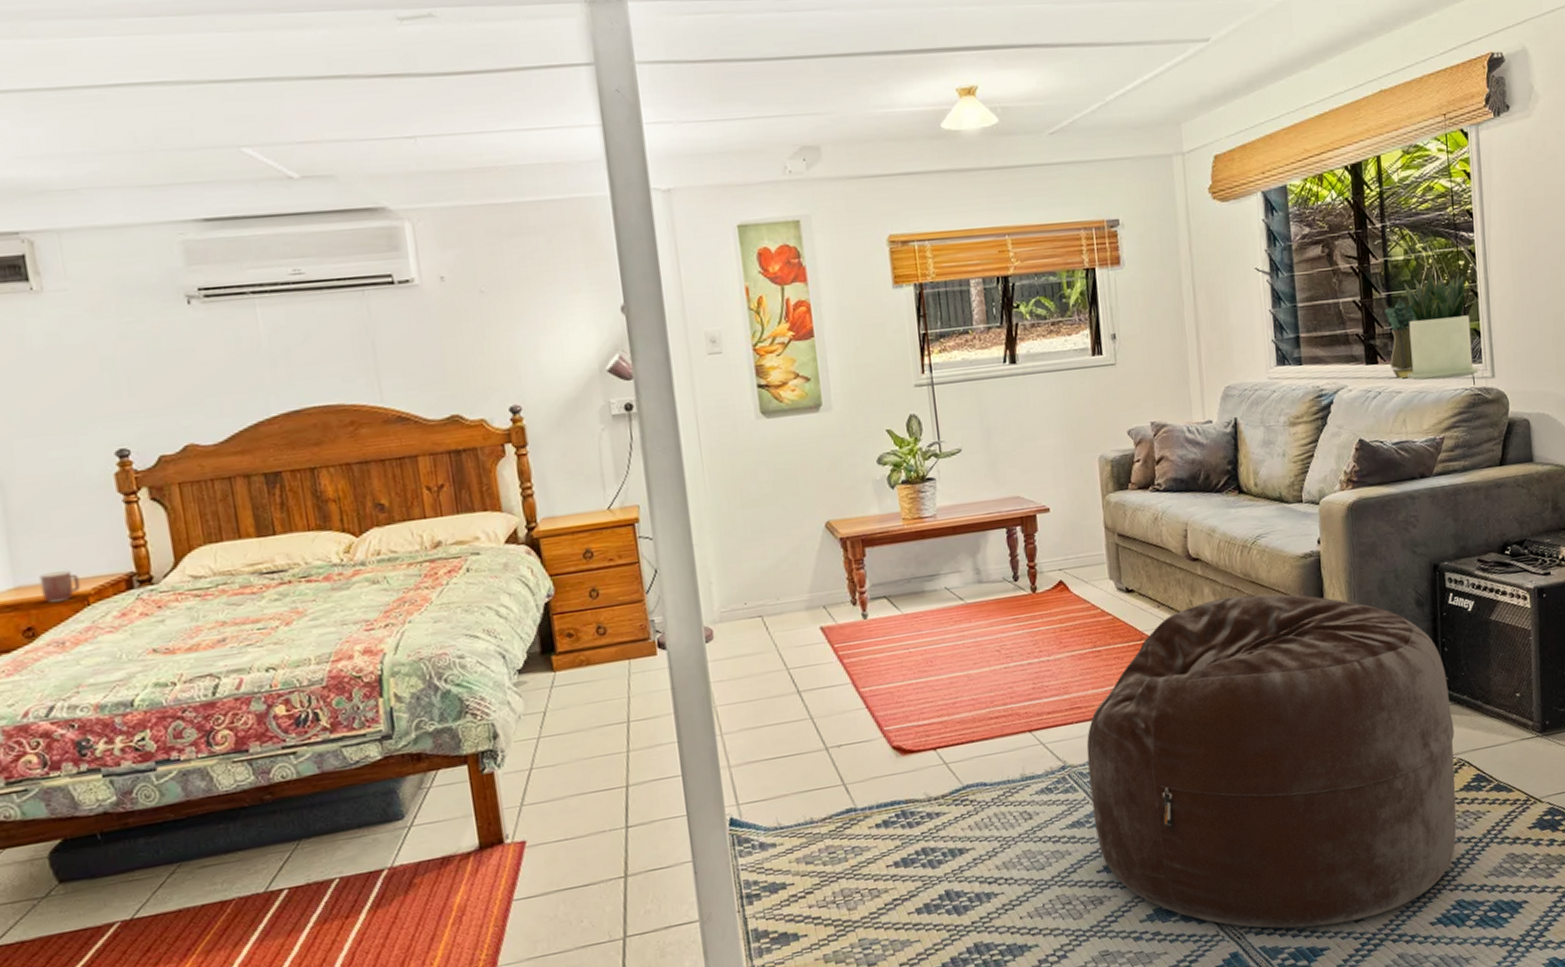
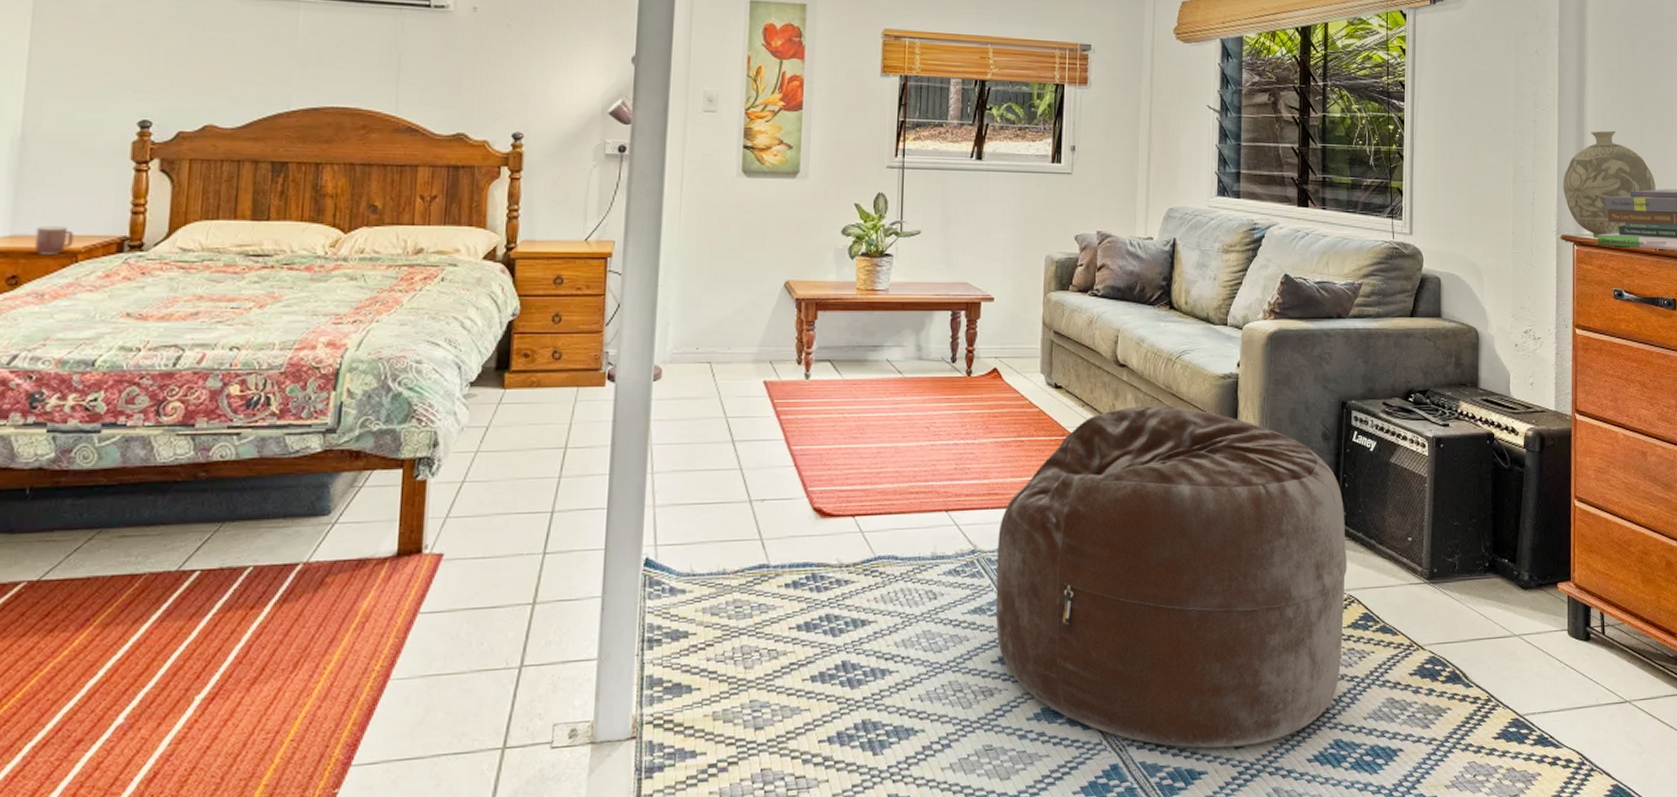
vase: present [1384,297,1417,379] -> none [1319,150,1347,224]
planter: present [1403,273,1480,381] -> none [1333,132,1400,230]

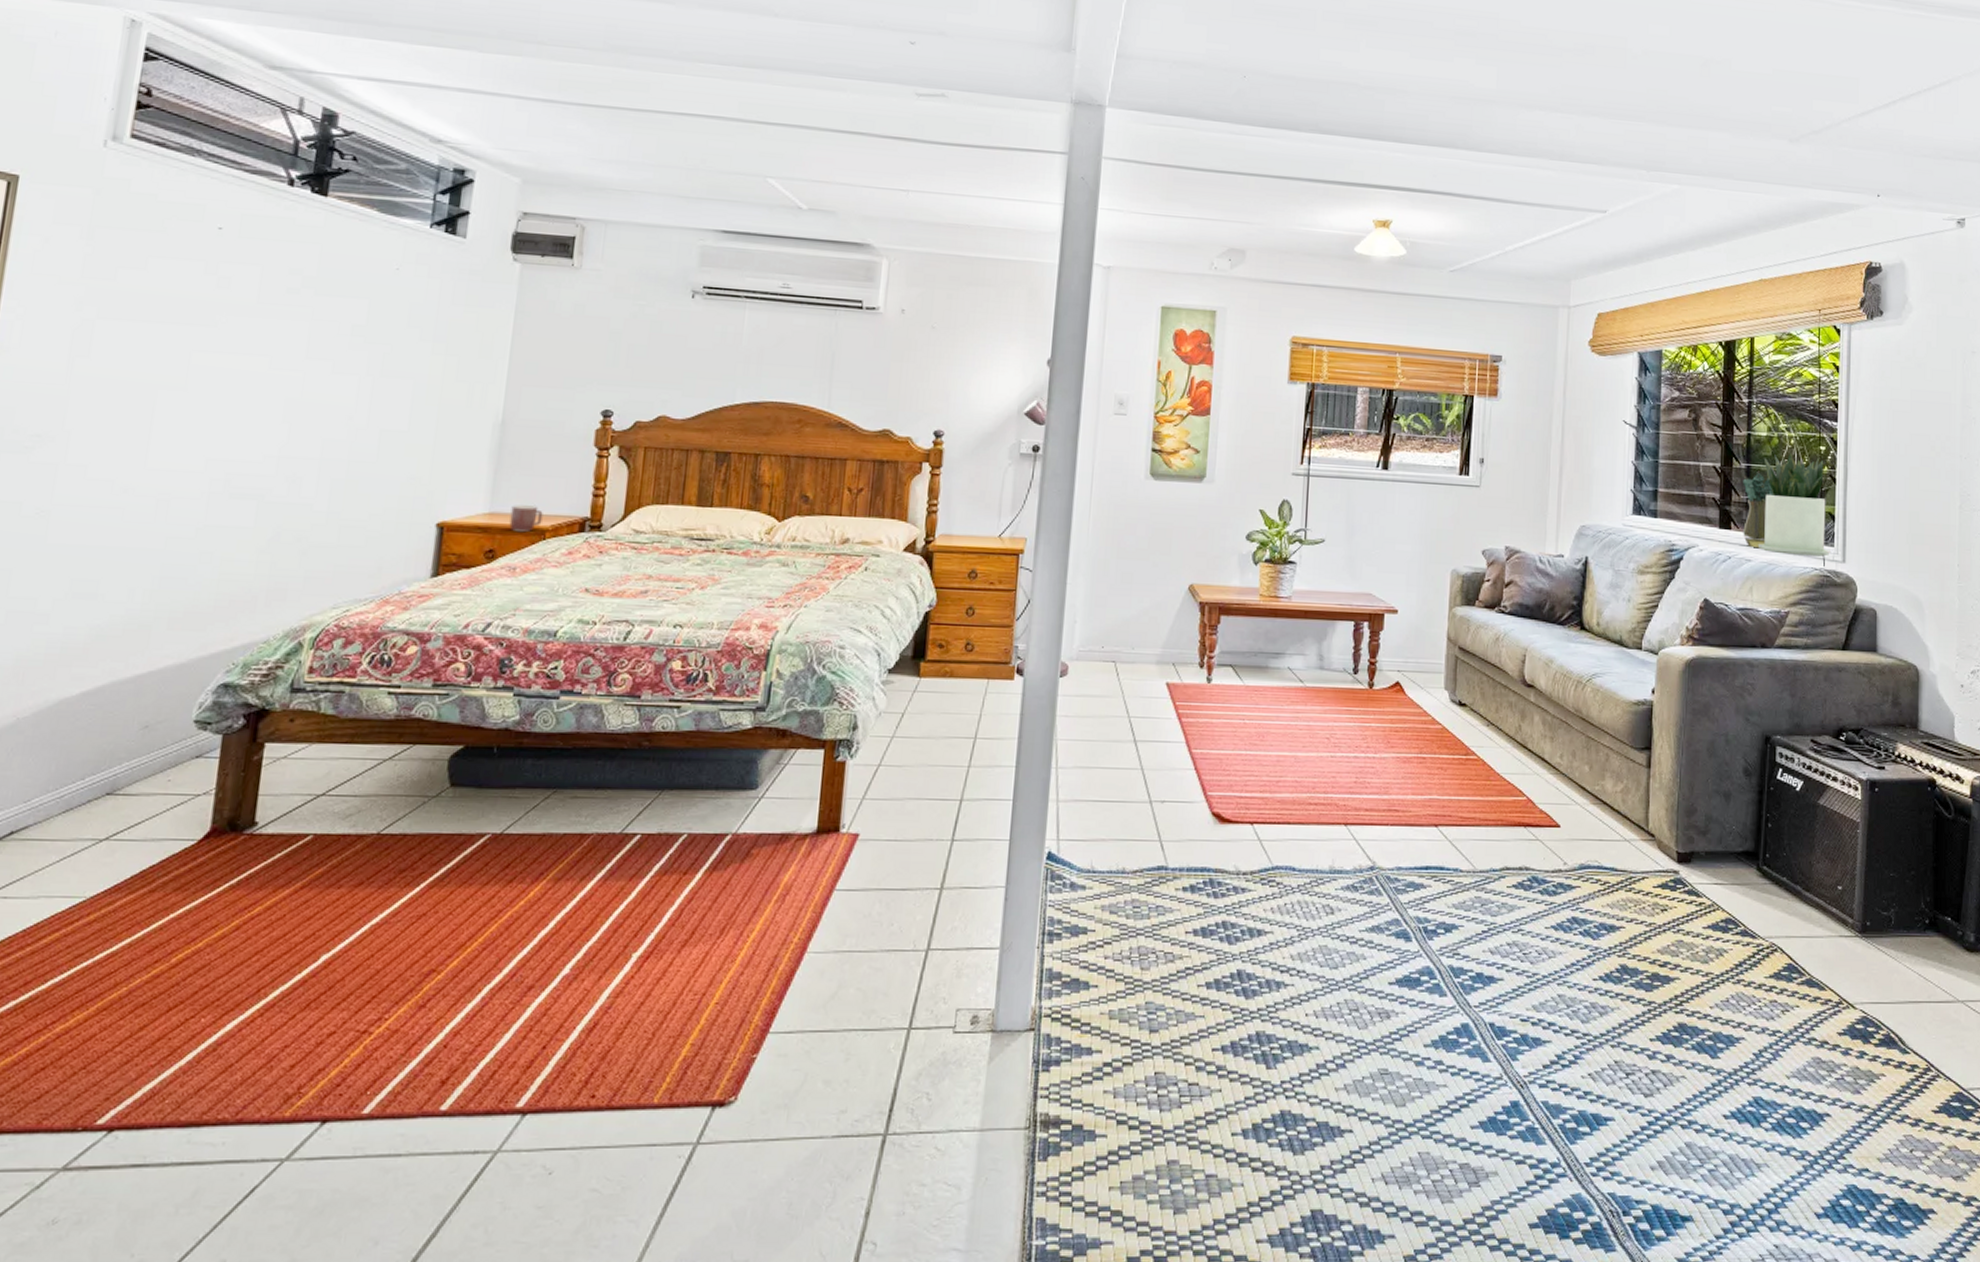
bean bag chair: present [995,406,1347,749] -> none [1393,729,1770,1095]
vase: none [1319,150,1347,224] -> present [1743,470,1773,549]
planter: none [1333,132,1400,230] -> present [1758,453,1832,557]

